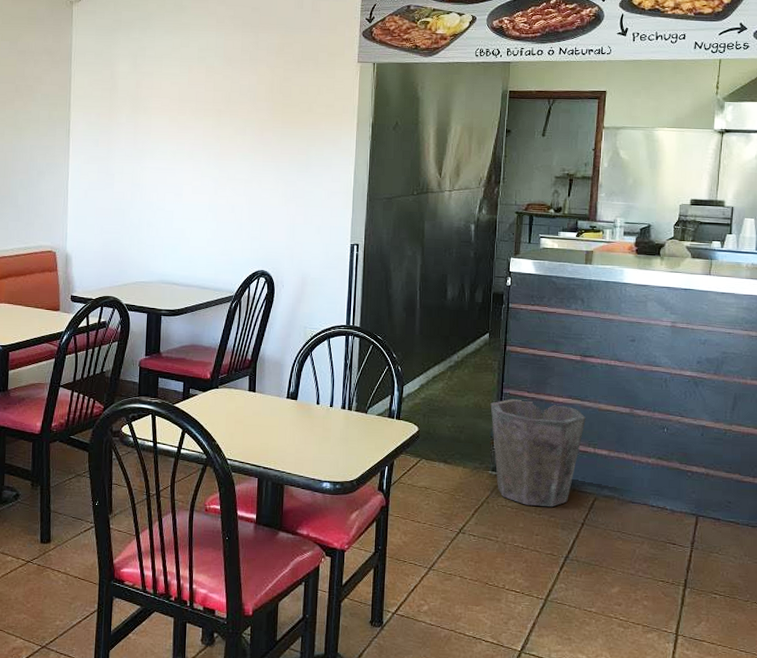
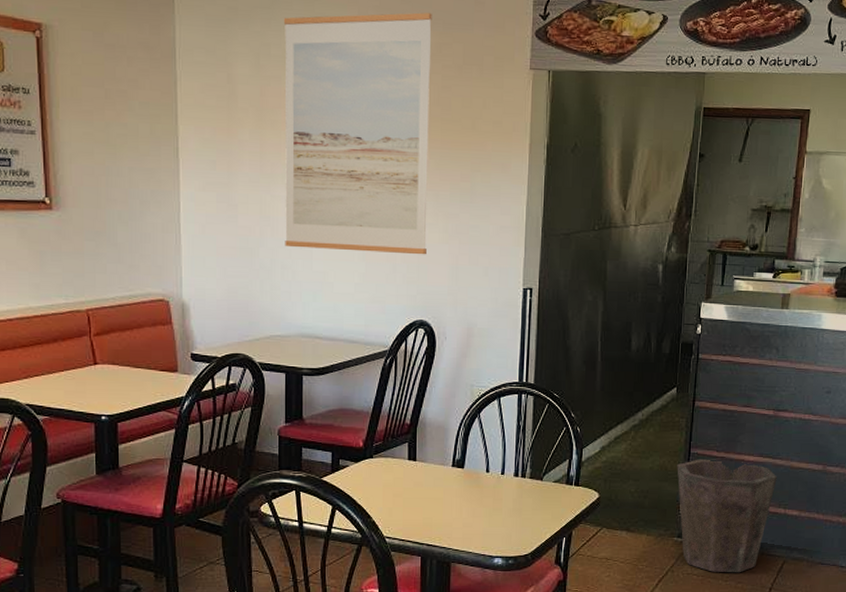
wall art: none [151,20,277,216] -> present [283,12,432,255]

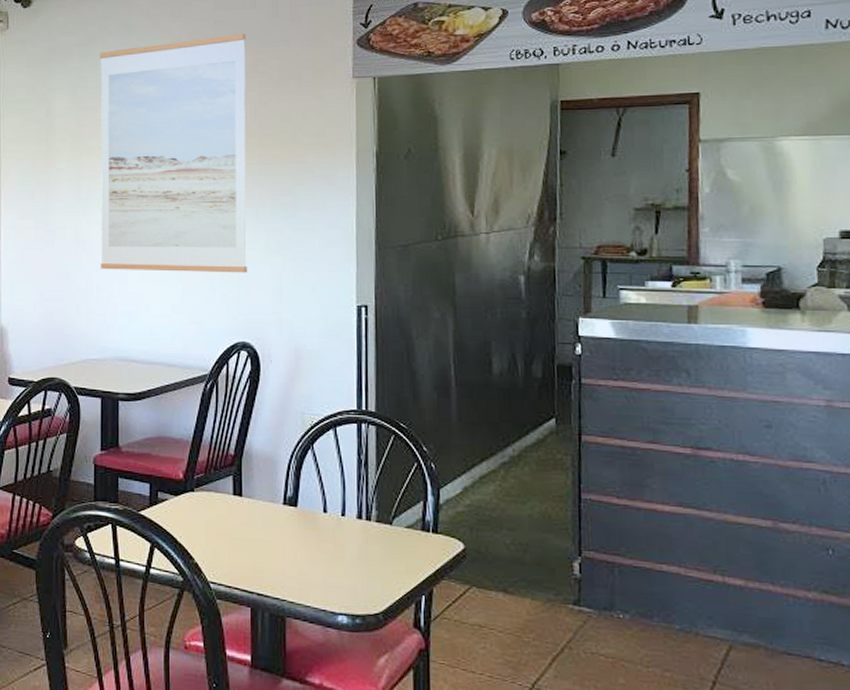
waste bin: present [677,459,777,573] -> none [564,506,707,658]

